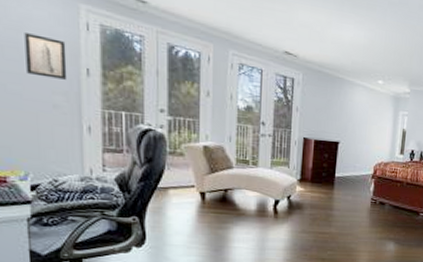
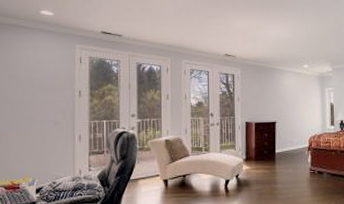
wall art: present [24,33,68,80] -> none [38,72,66,102]

